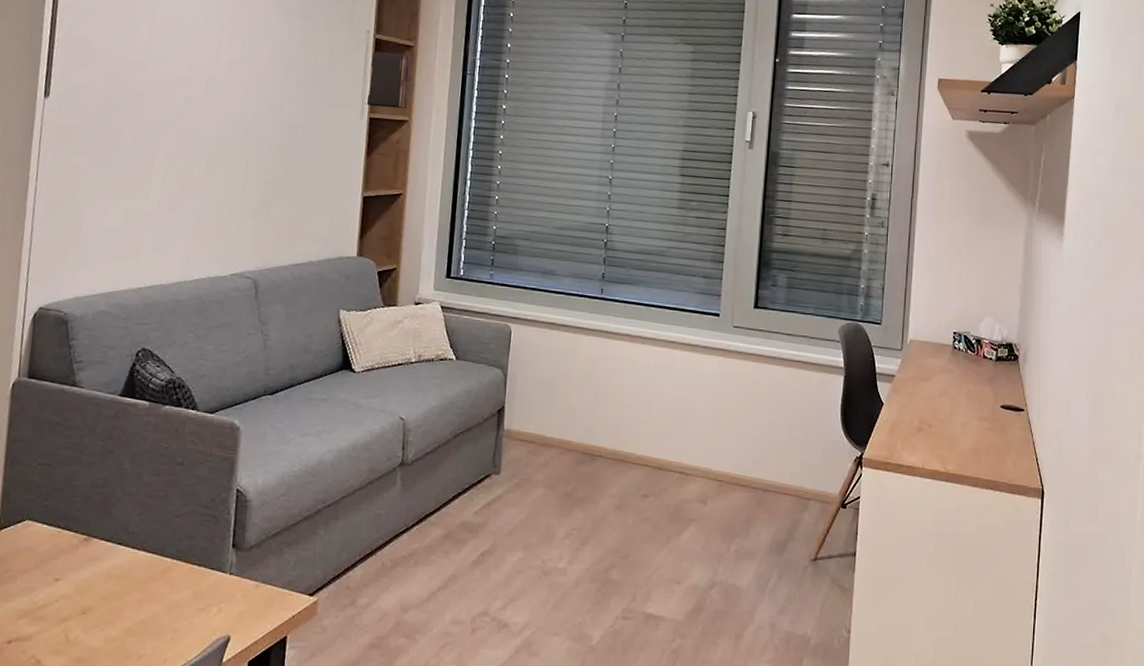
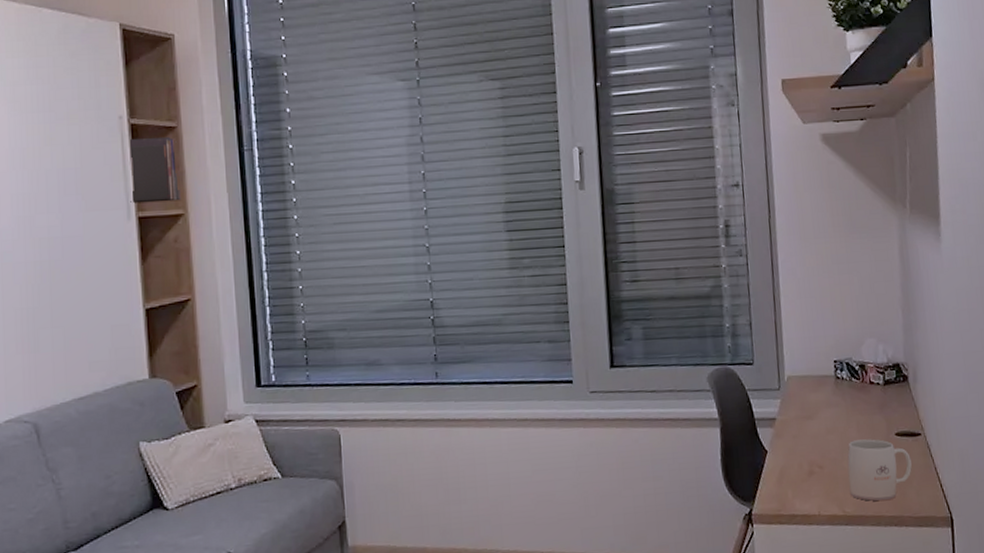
mug: none [953,406,1012,465] -> present [846,439,912,502]

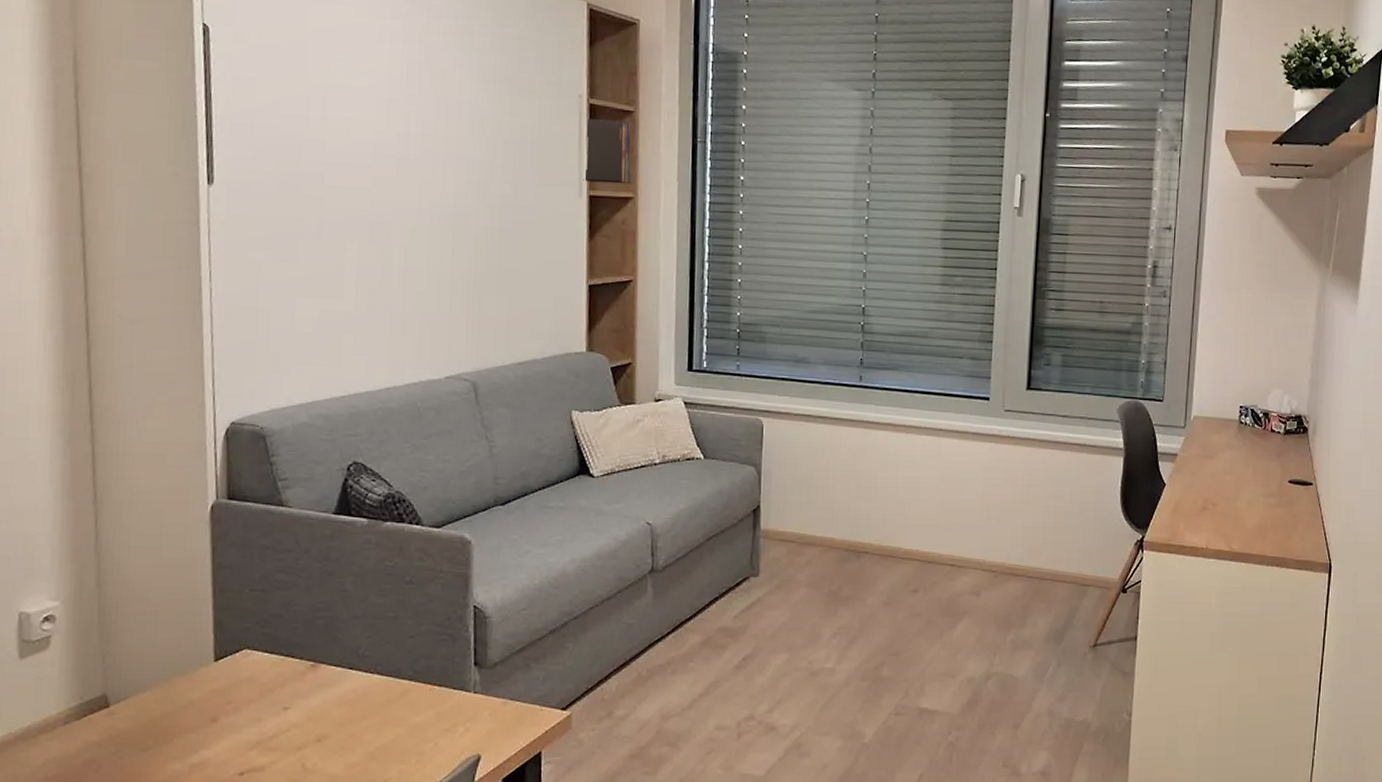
mug: present [846,439,912,502] -> none [1238,483,1300,542]

